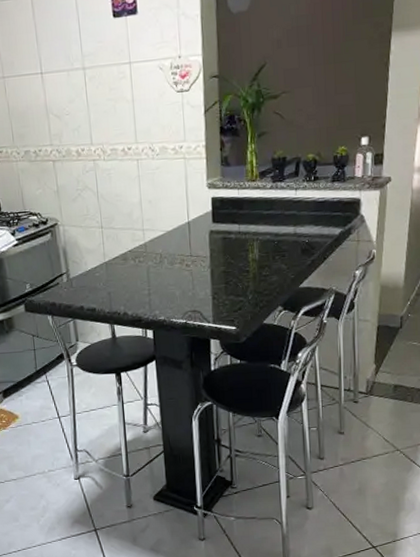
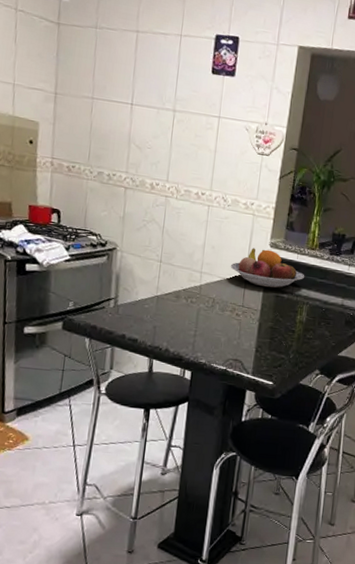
fruit bowl: none [170,191,250,232] -> present [230,248,305,288]

